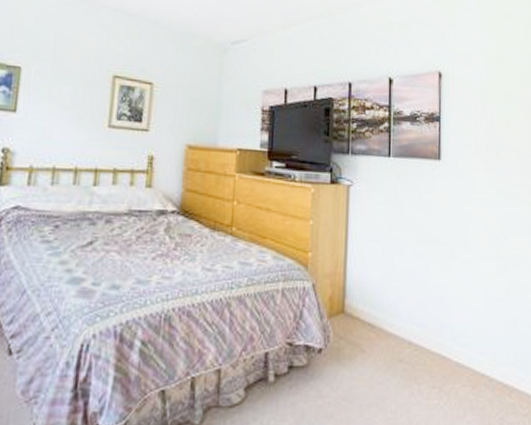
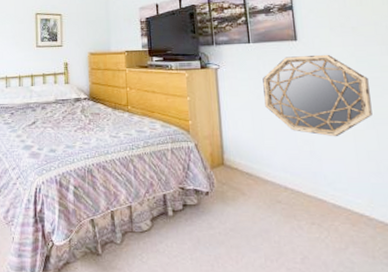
home mirror: none [398,179,505,281] -> present [262,54,373,137]

